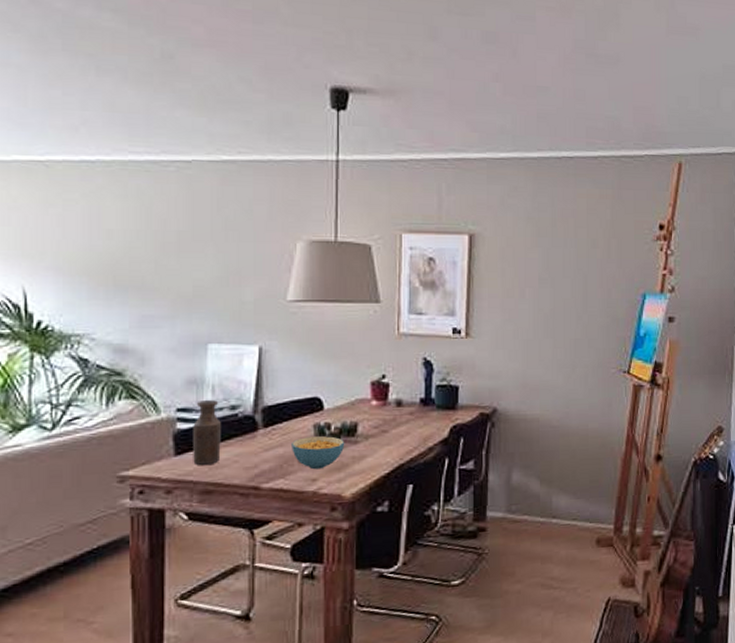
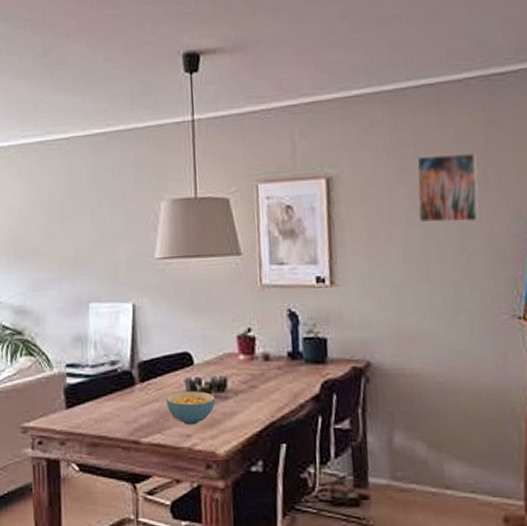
bottle: present [193,400,221,465] -> none [80,356,105,418]
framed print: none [549,223,603,286] -> present [416,153,479,223]

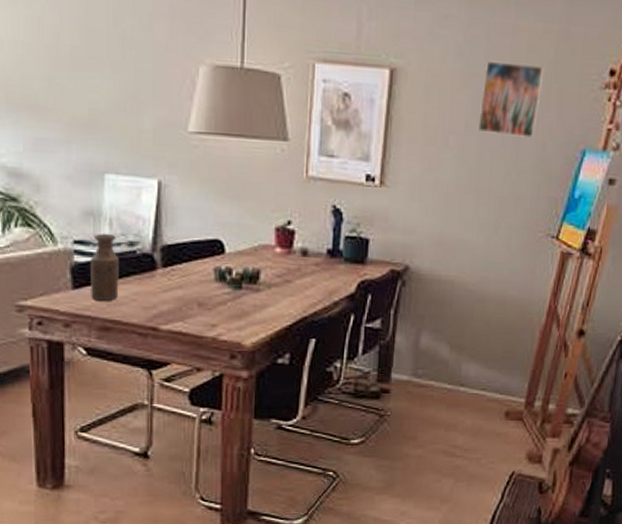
bottle: none [80,356,105,418] -> present [90,234,119,301]
cereal bowl: present [166,391,216,425] -> none [191,281,247,315]

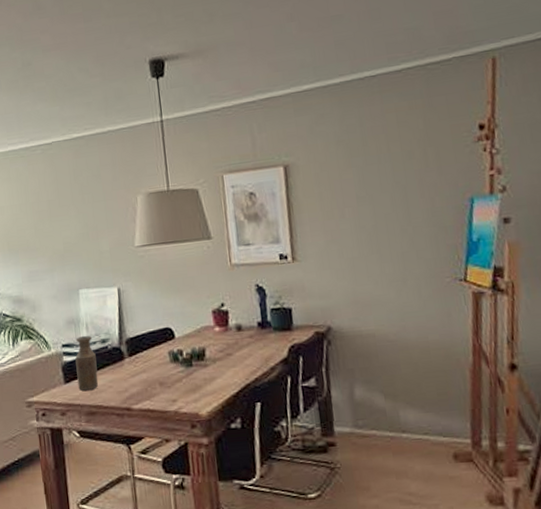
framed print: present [477,60,545,138] -> none [363,136,421,201]

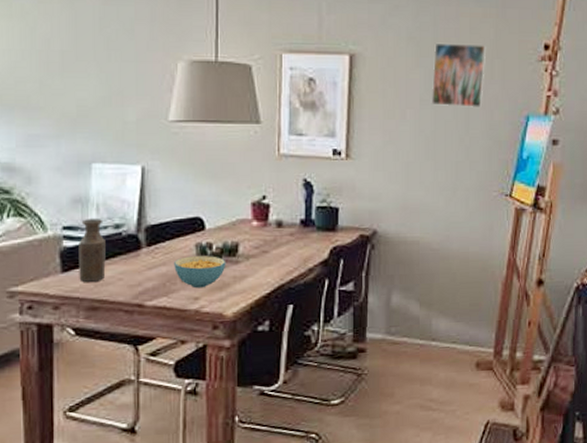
cereal bowl: none [152,361,197,392] -> present [174,256,226,289]
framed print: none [363,136,421,201] -> present [431,42,487,107]

